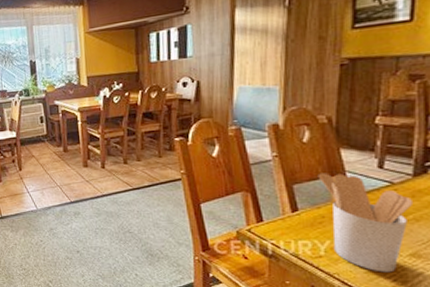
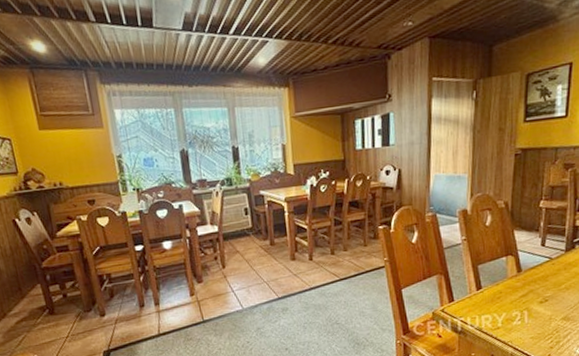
utensil holder: present [317,173,414,273] -> none [497,252,566,336]

